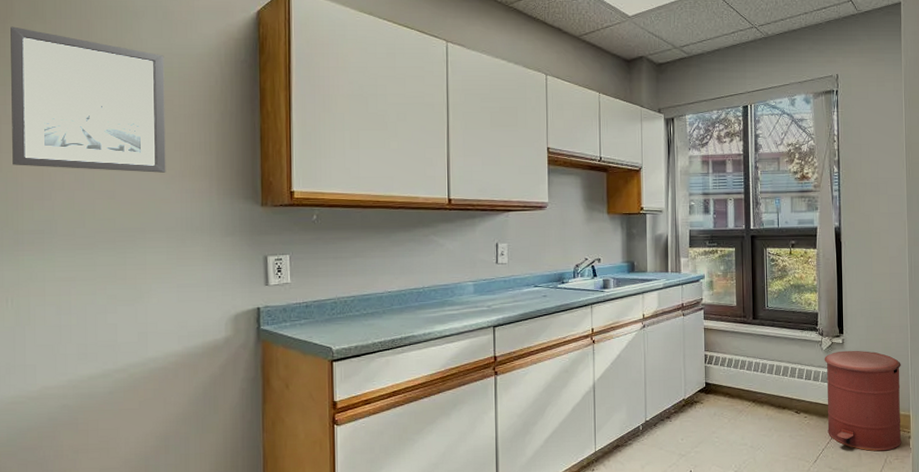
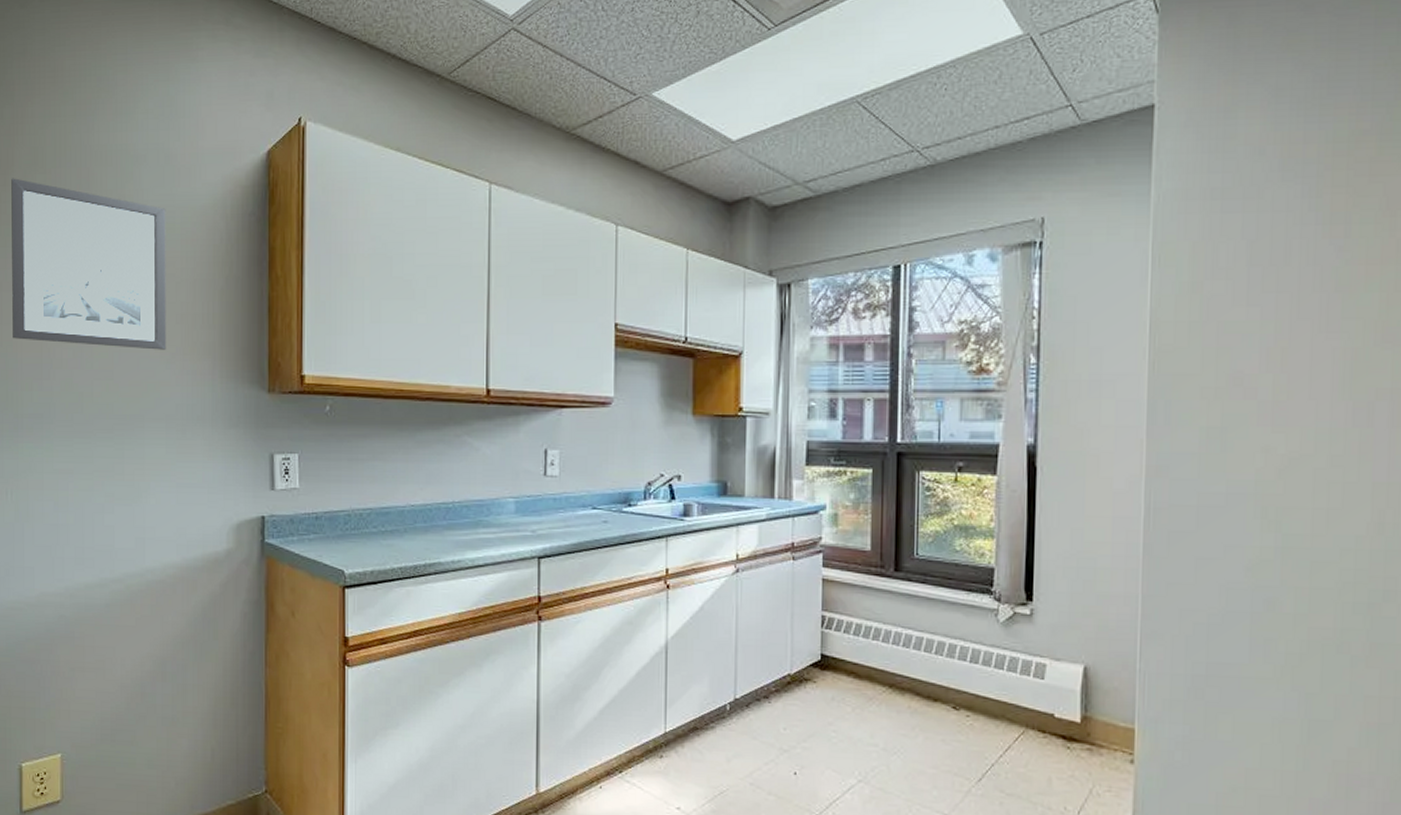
trash can: present [824,350,902,452] -> none [1000,625,1124,778]

